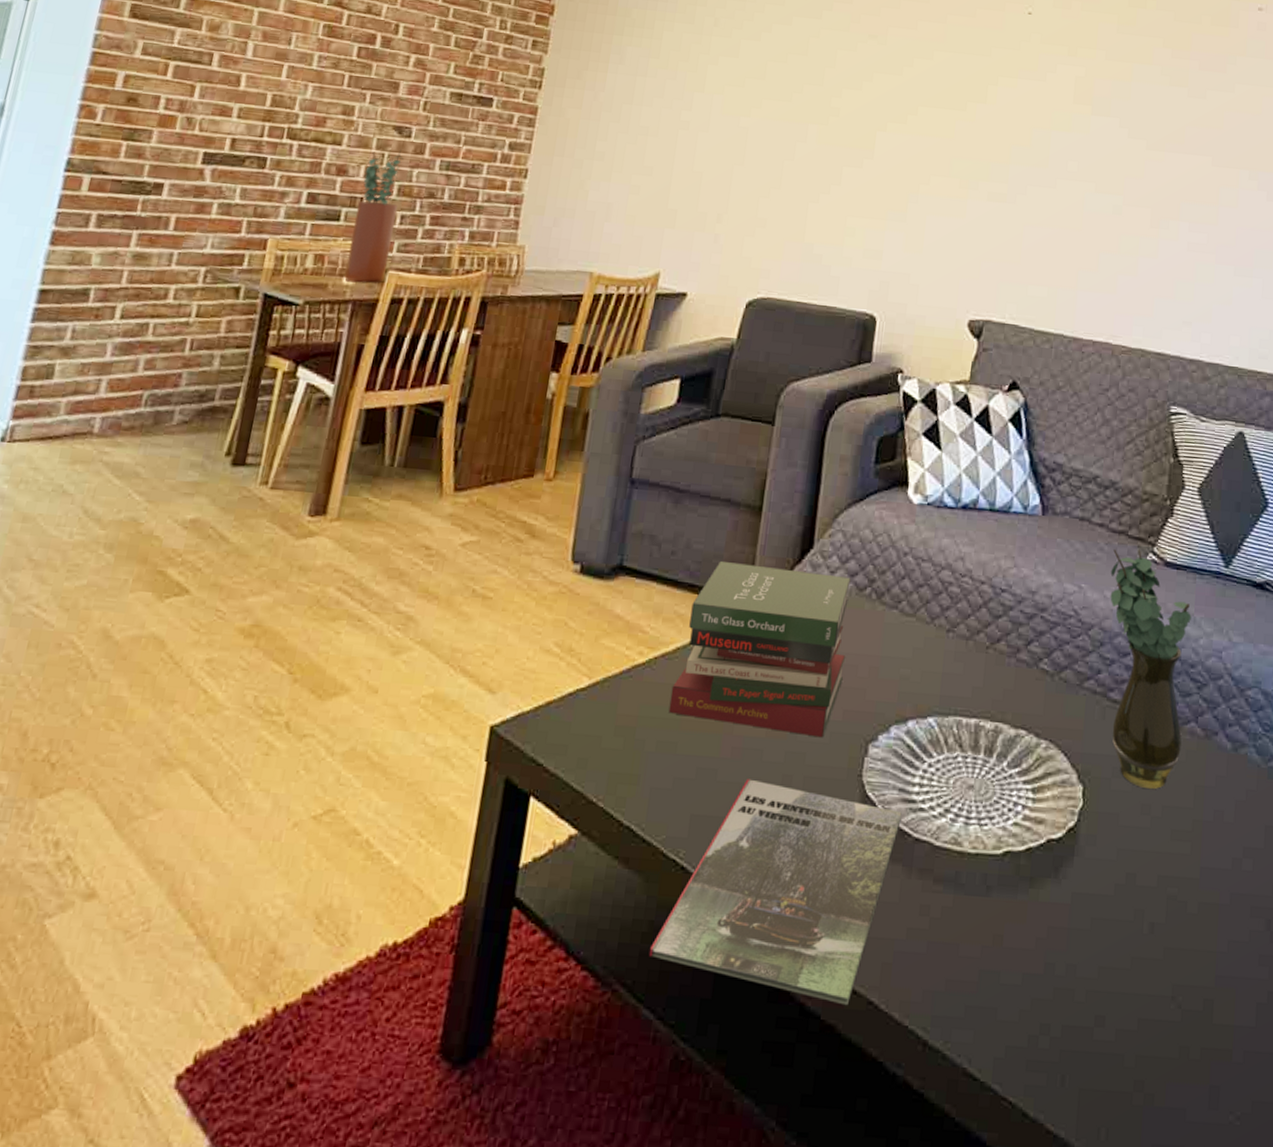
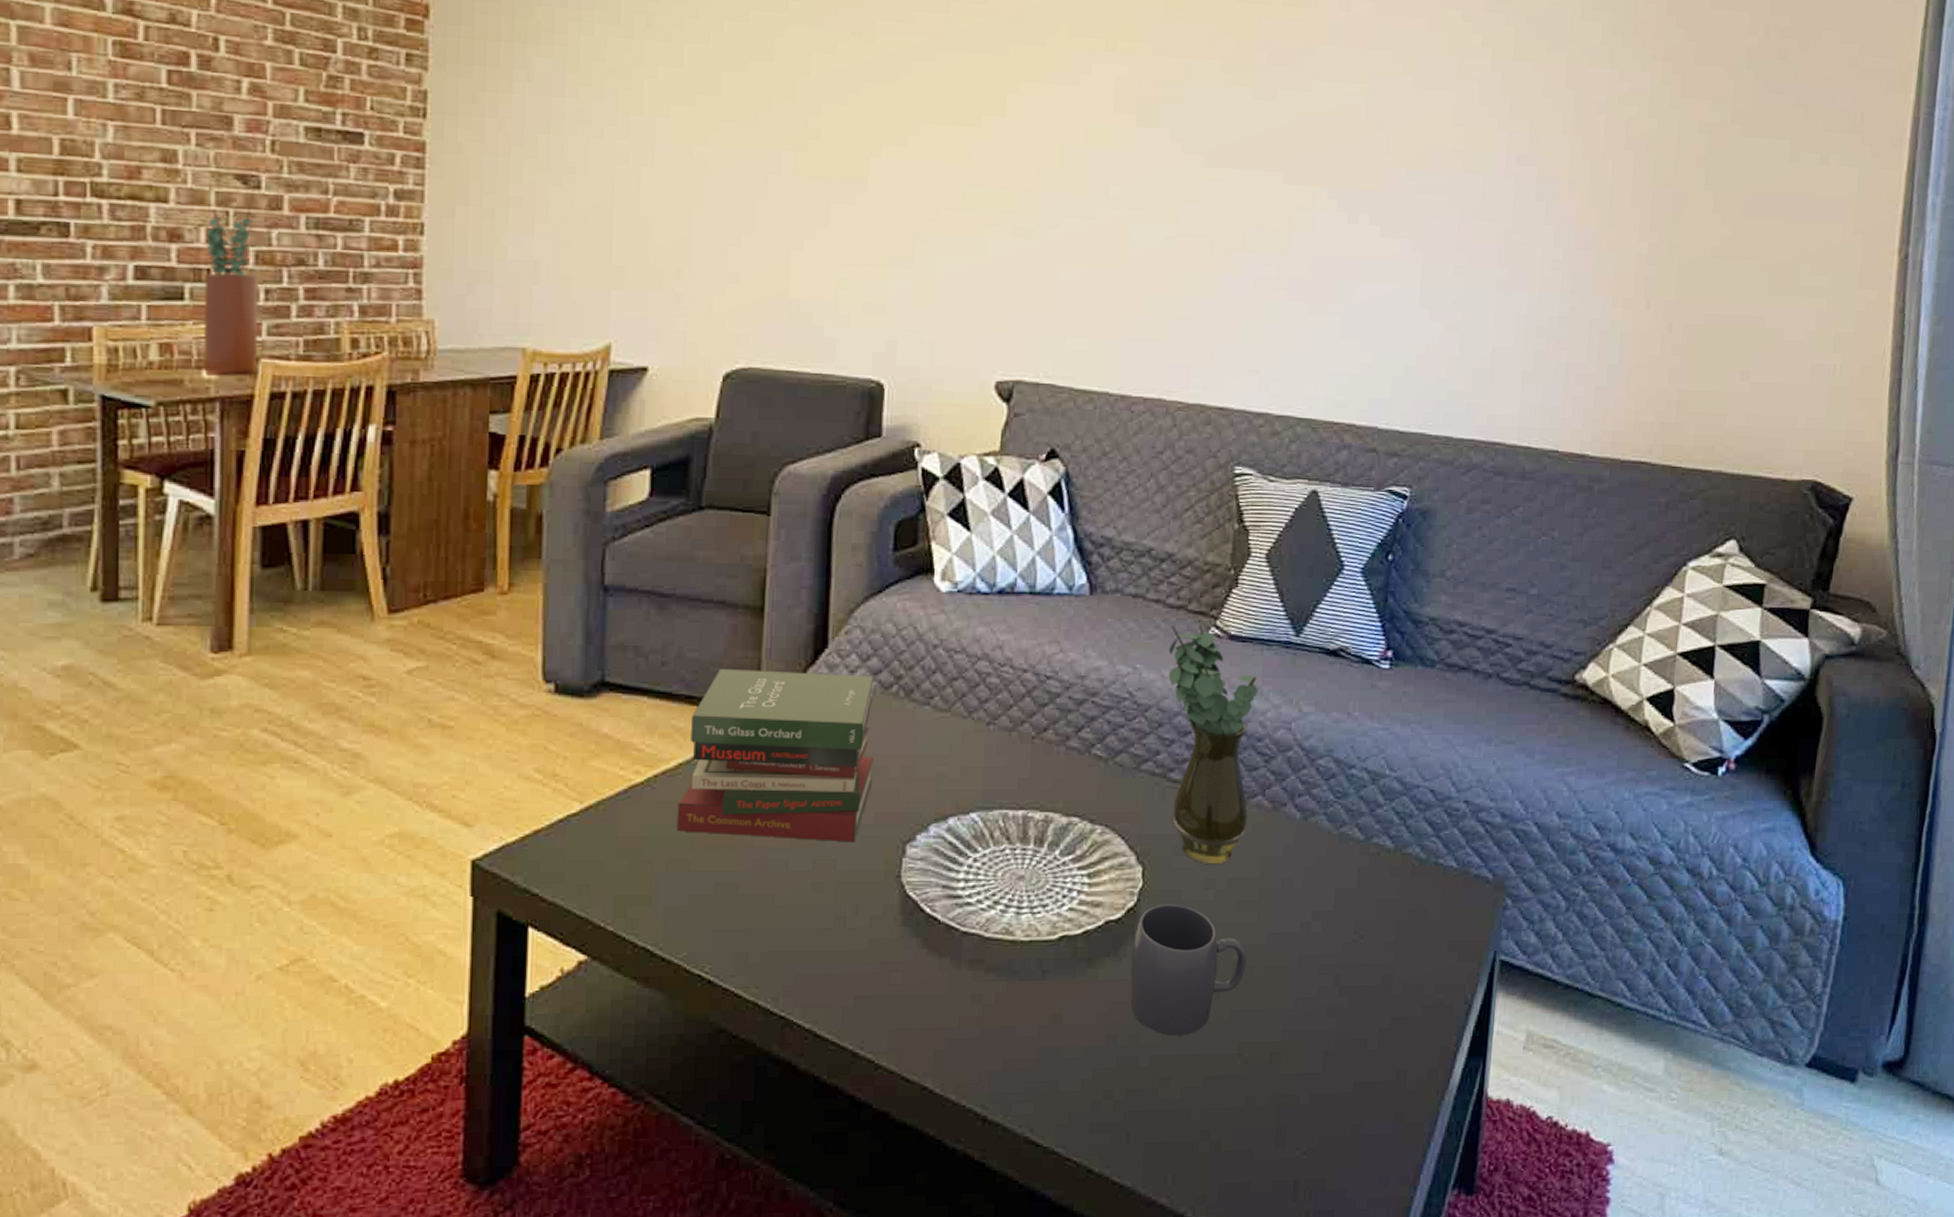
magazine: present [648,778,902,1006] -> none [681,889,947,1093]
mug: none [1069,826,1181,971] -> present [1130,904,1247,1036]

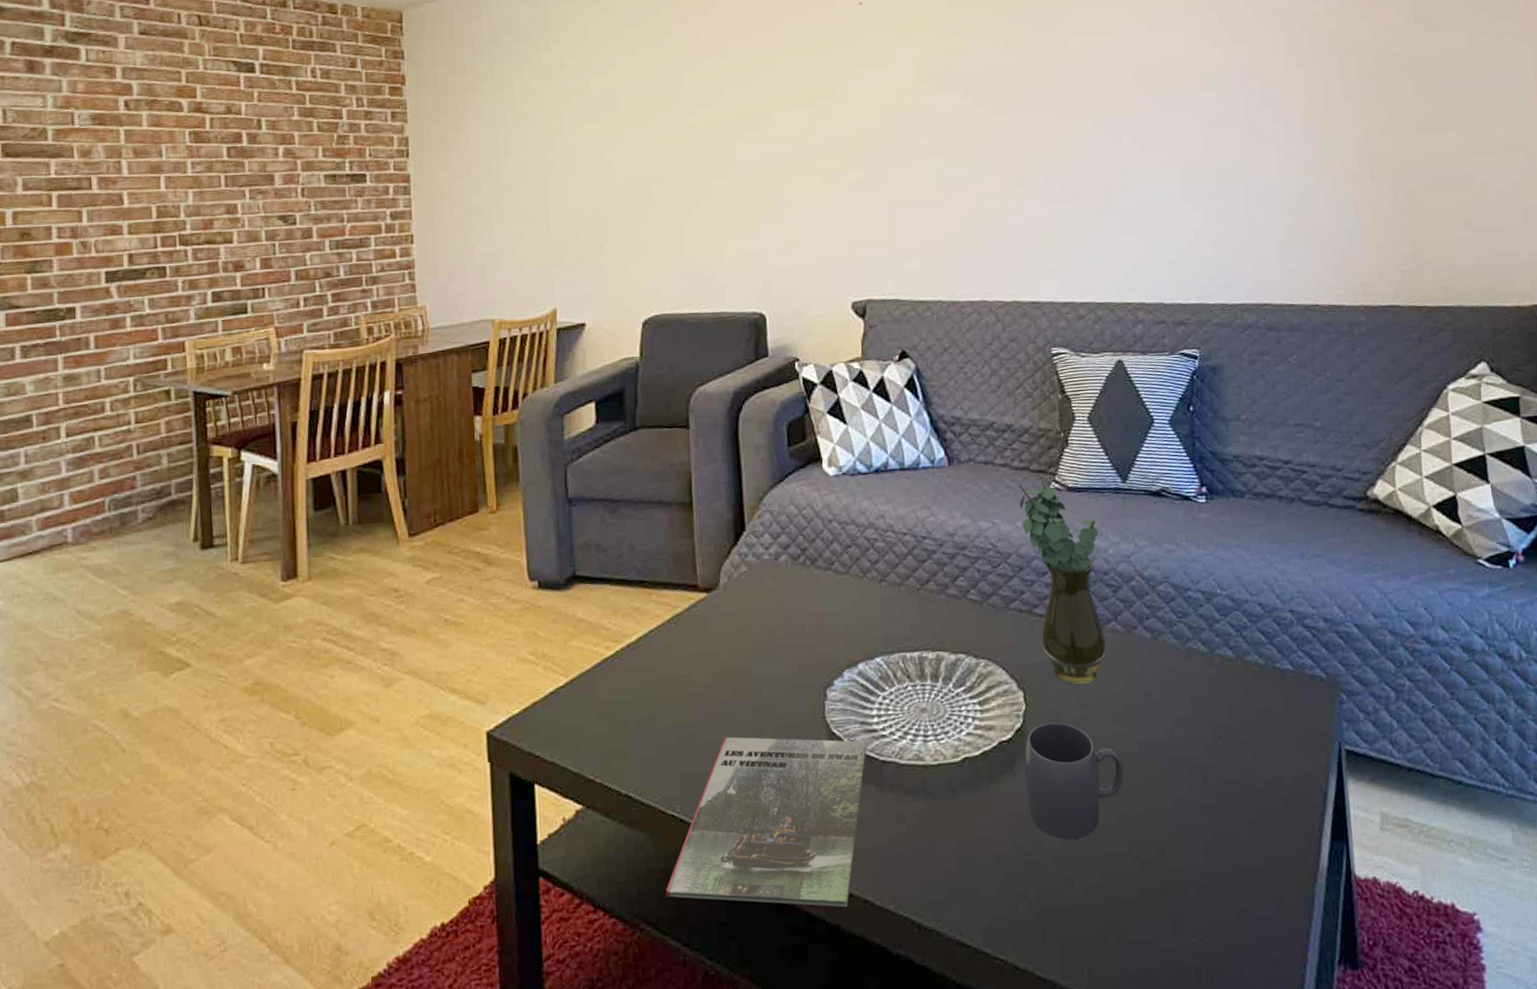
vase: present [203,204,258,377] -> none [260,237,301,367]
books: present [676,669,875,843] -> none [641,550,794,694]
magazine: none [681,889,947,1093] -> present [665,737,867,908]

